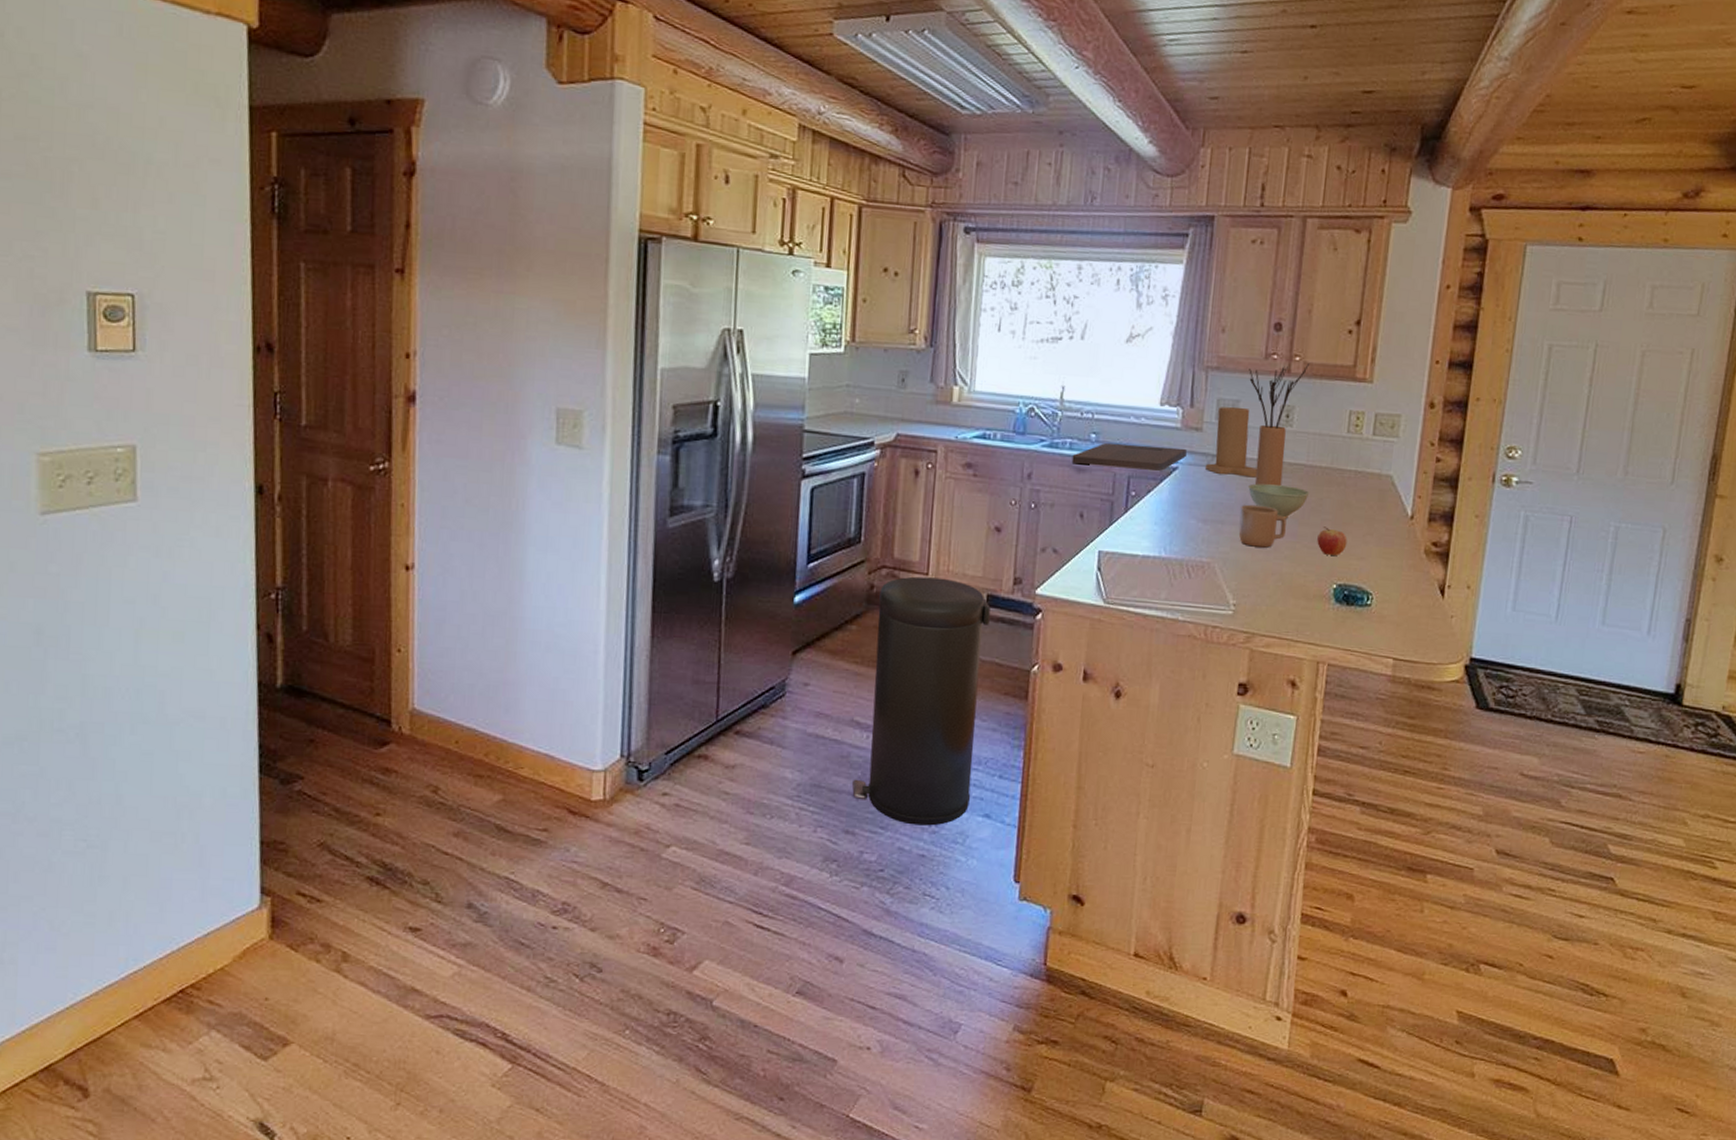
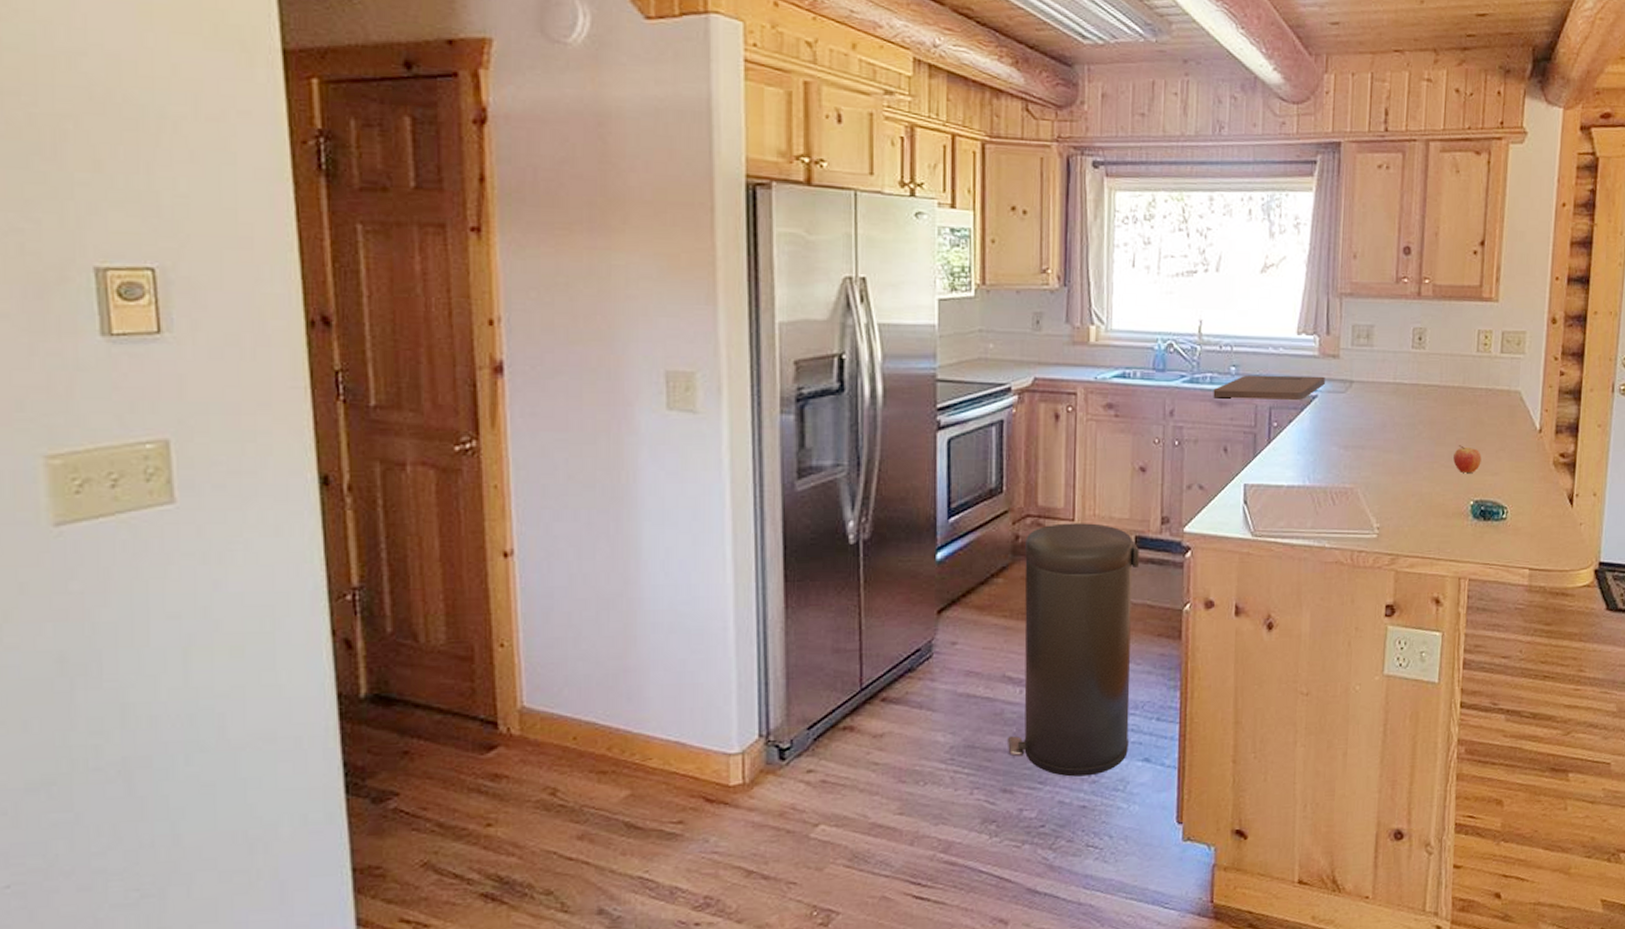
paper towel: present [1206,407,1257,478] -> none [1344,332,1394,401]
mug: present [1238,504,1287,548] -> none [1379,428,1424,470]
bowl: present [1248,483,1310,520] -> none [1386,407,1444,441]
vase: present [1249,362,1310,487] -> none [1381,284,1439,409]

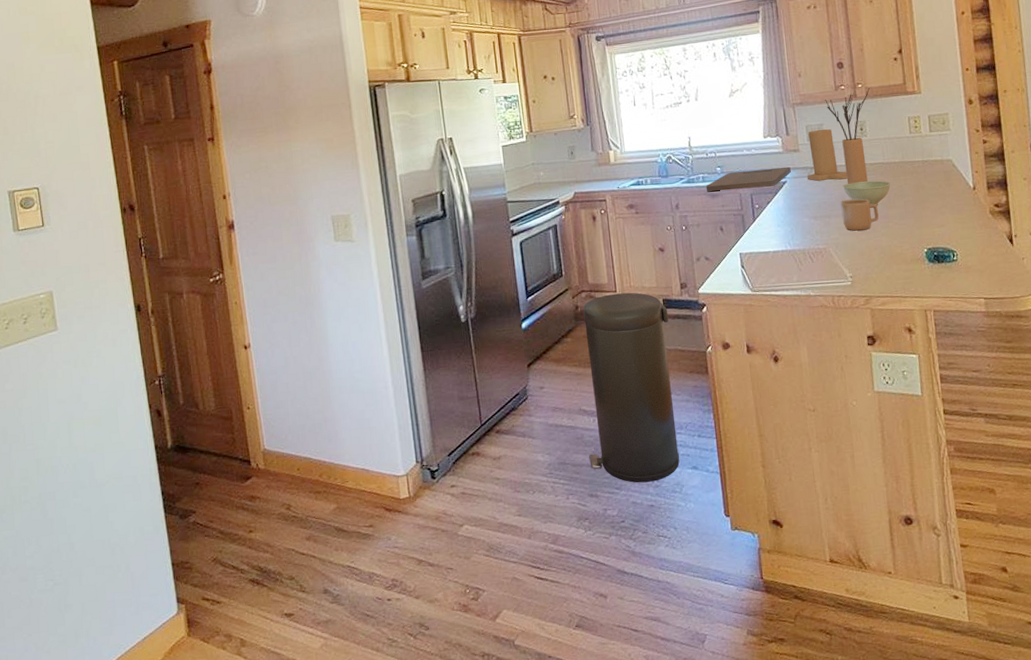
paper towel: none [1344,332,1394,401] -> present [807,128,847,182]
mug: none [1379,428,1424,470] -> present [840,198,879,231]
vase: none [1381,284,1439,409] -> present [825,87,871,184]
bowl: none [1386,407,1444,441] -> present [843,180,891,206]
fruit: present [1453,445,1482,473] -> none [904,206,928,228]

